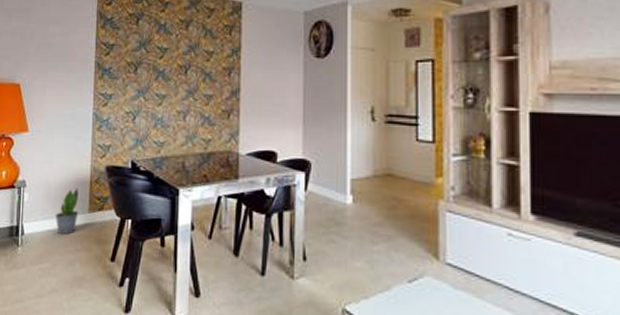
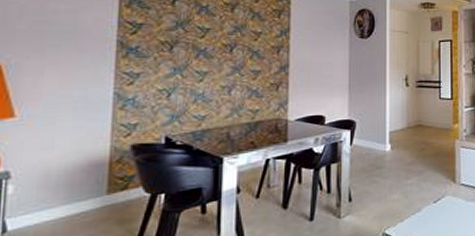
potted plant: present [55,188,79,236] -> none [56,171,93,224]

